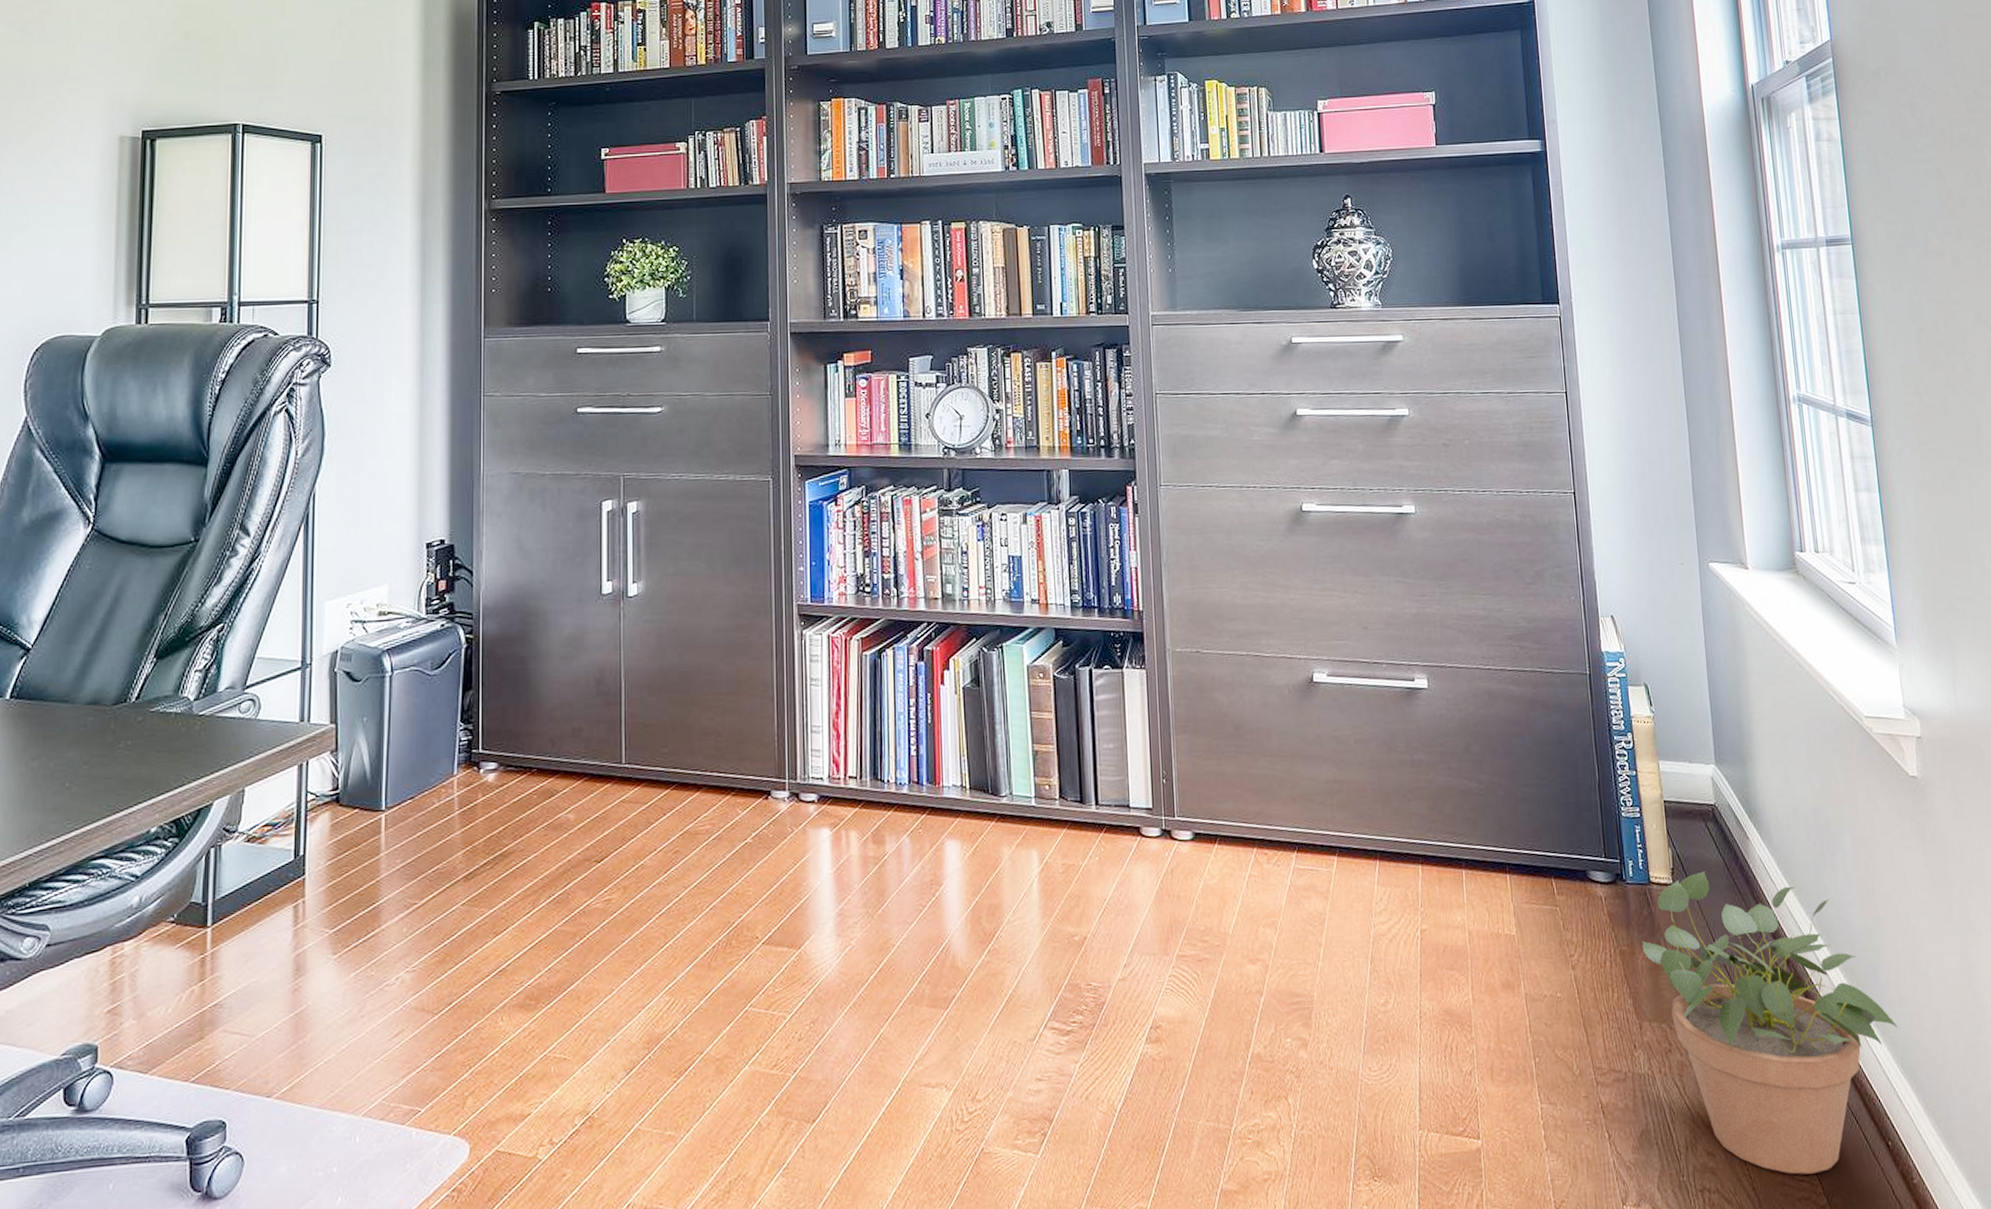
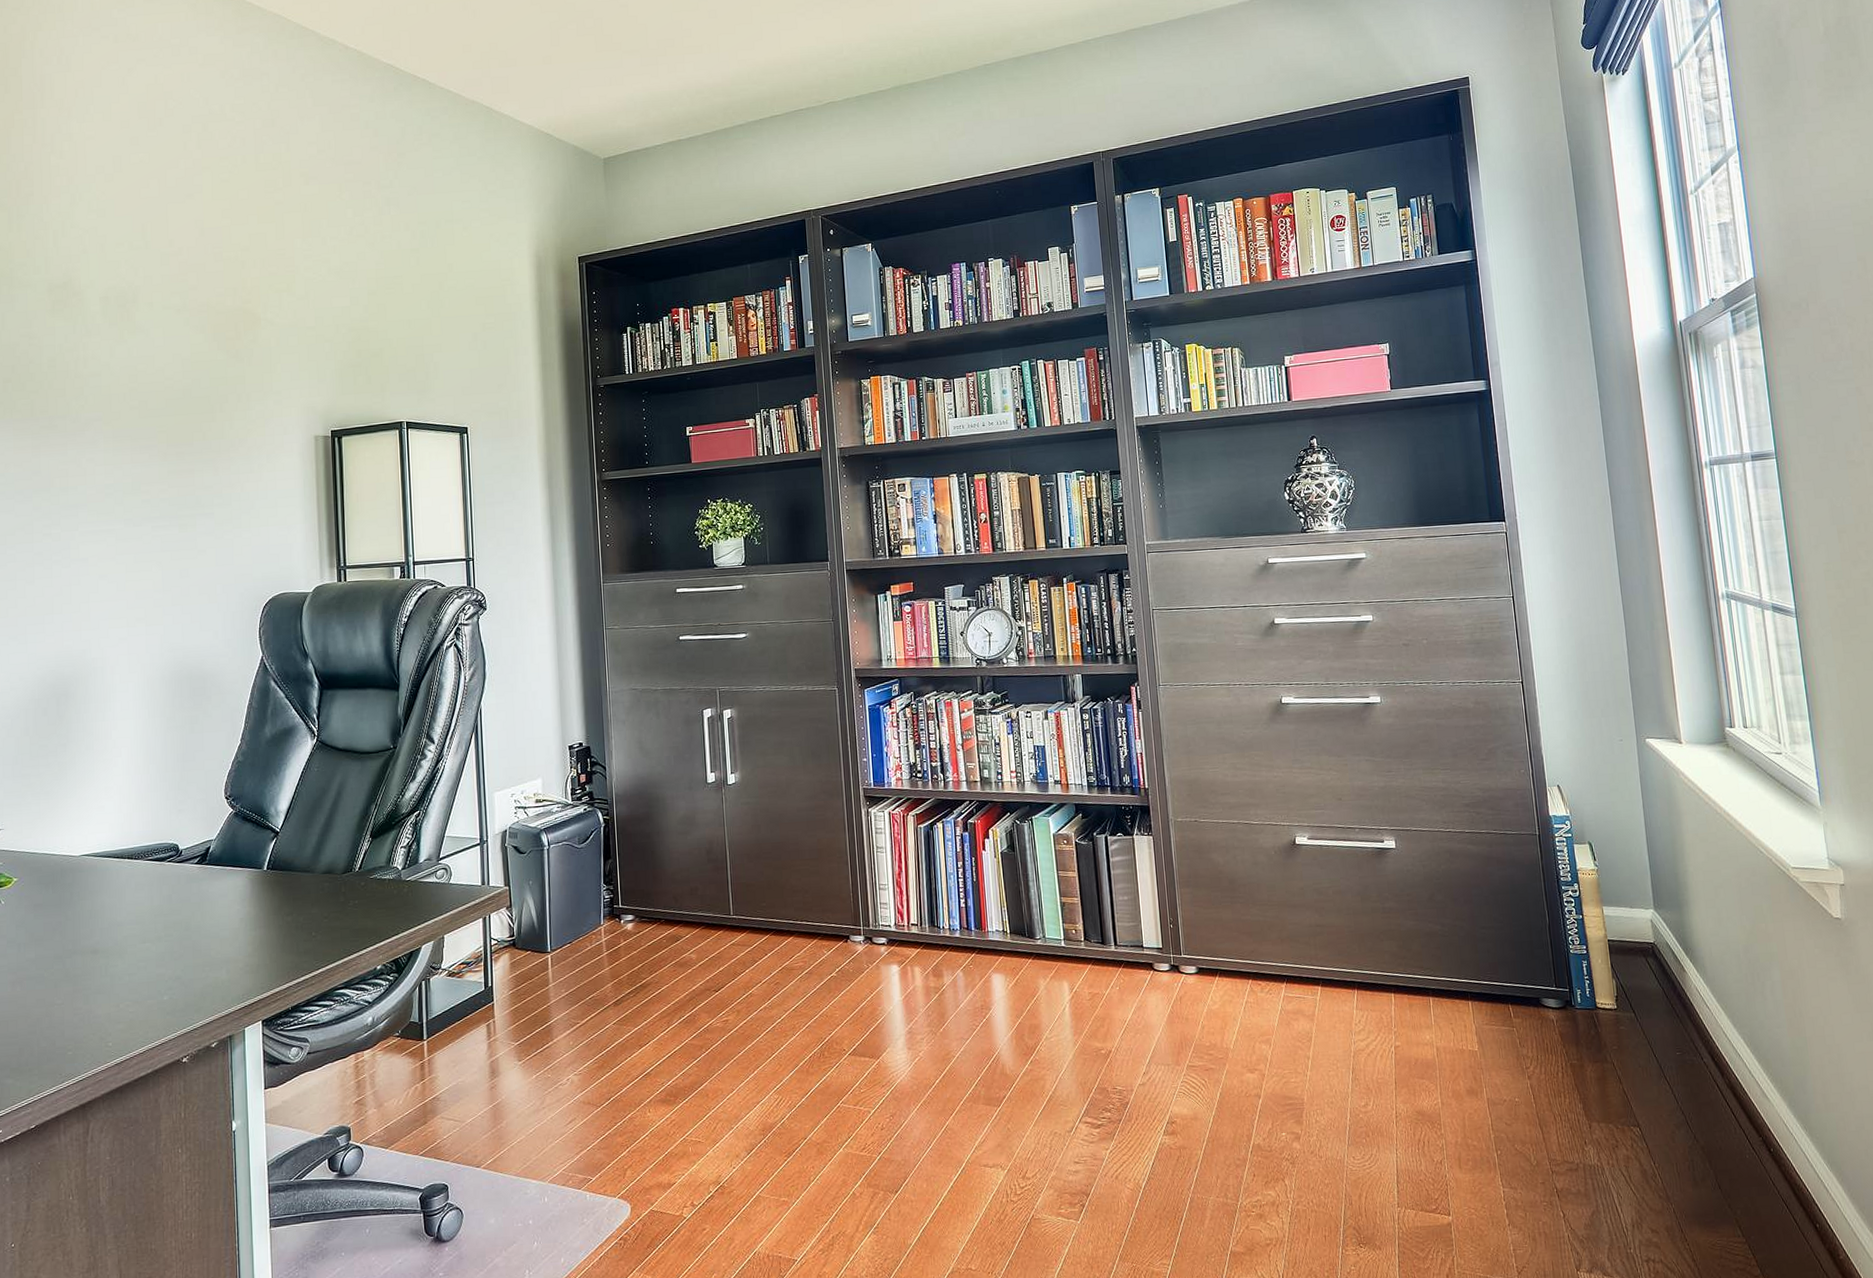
potted plant: present [1642,871,1897,1175] -> none [1590,998,1824,1250]

